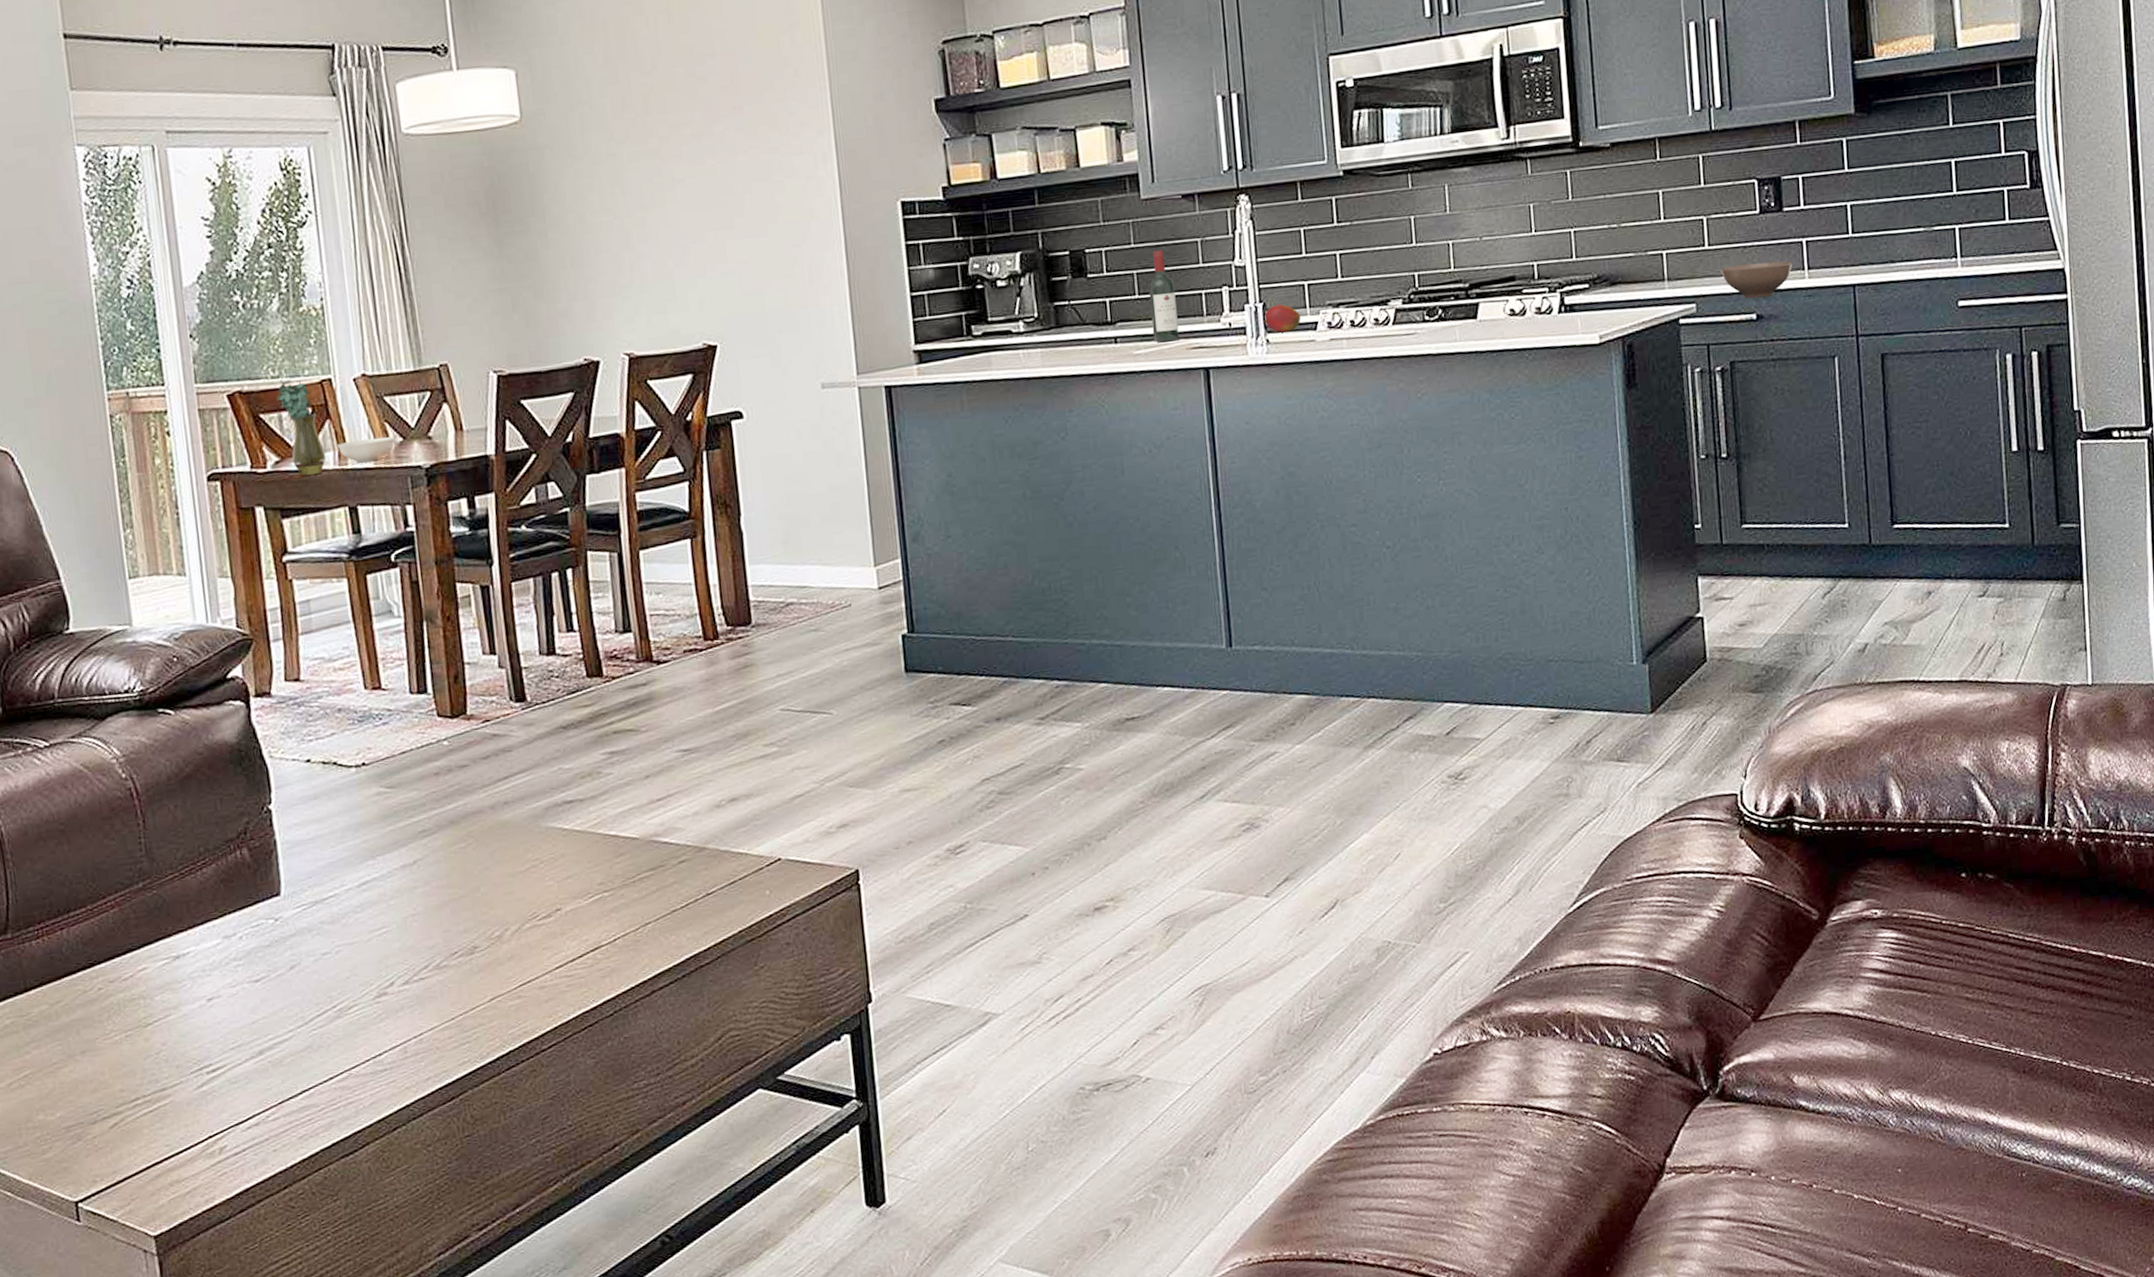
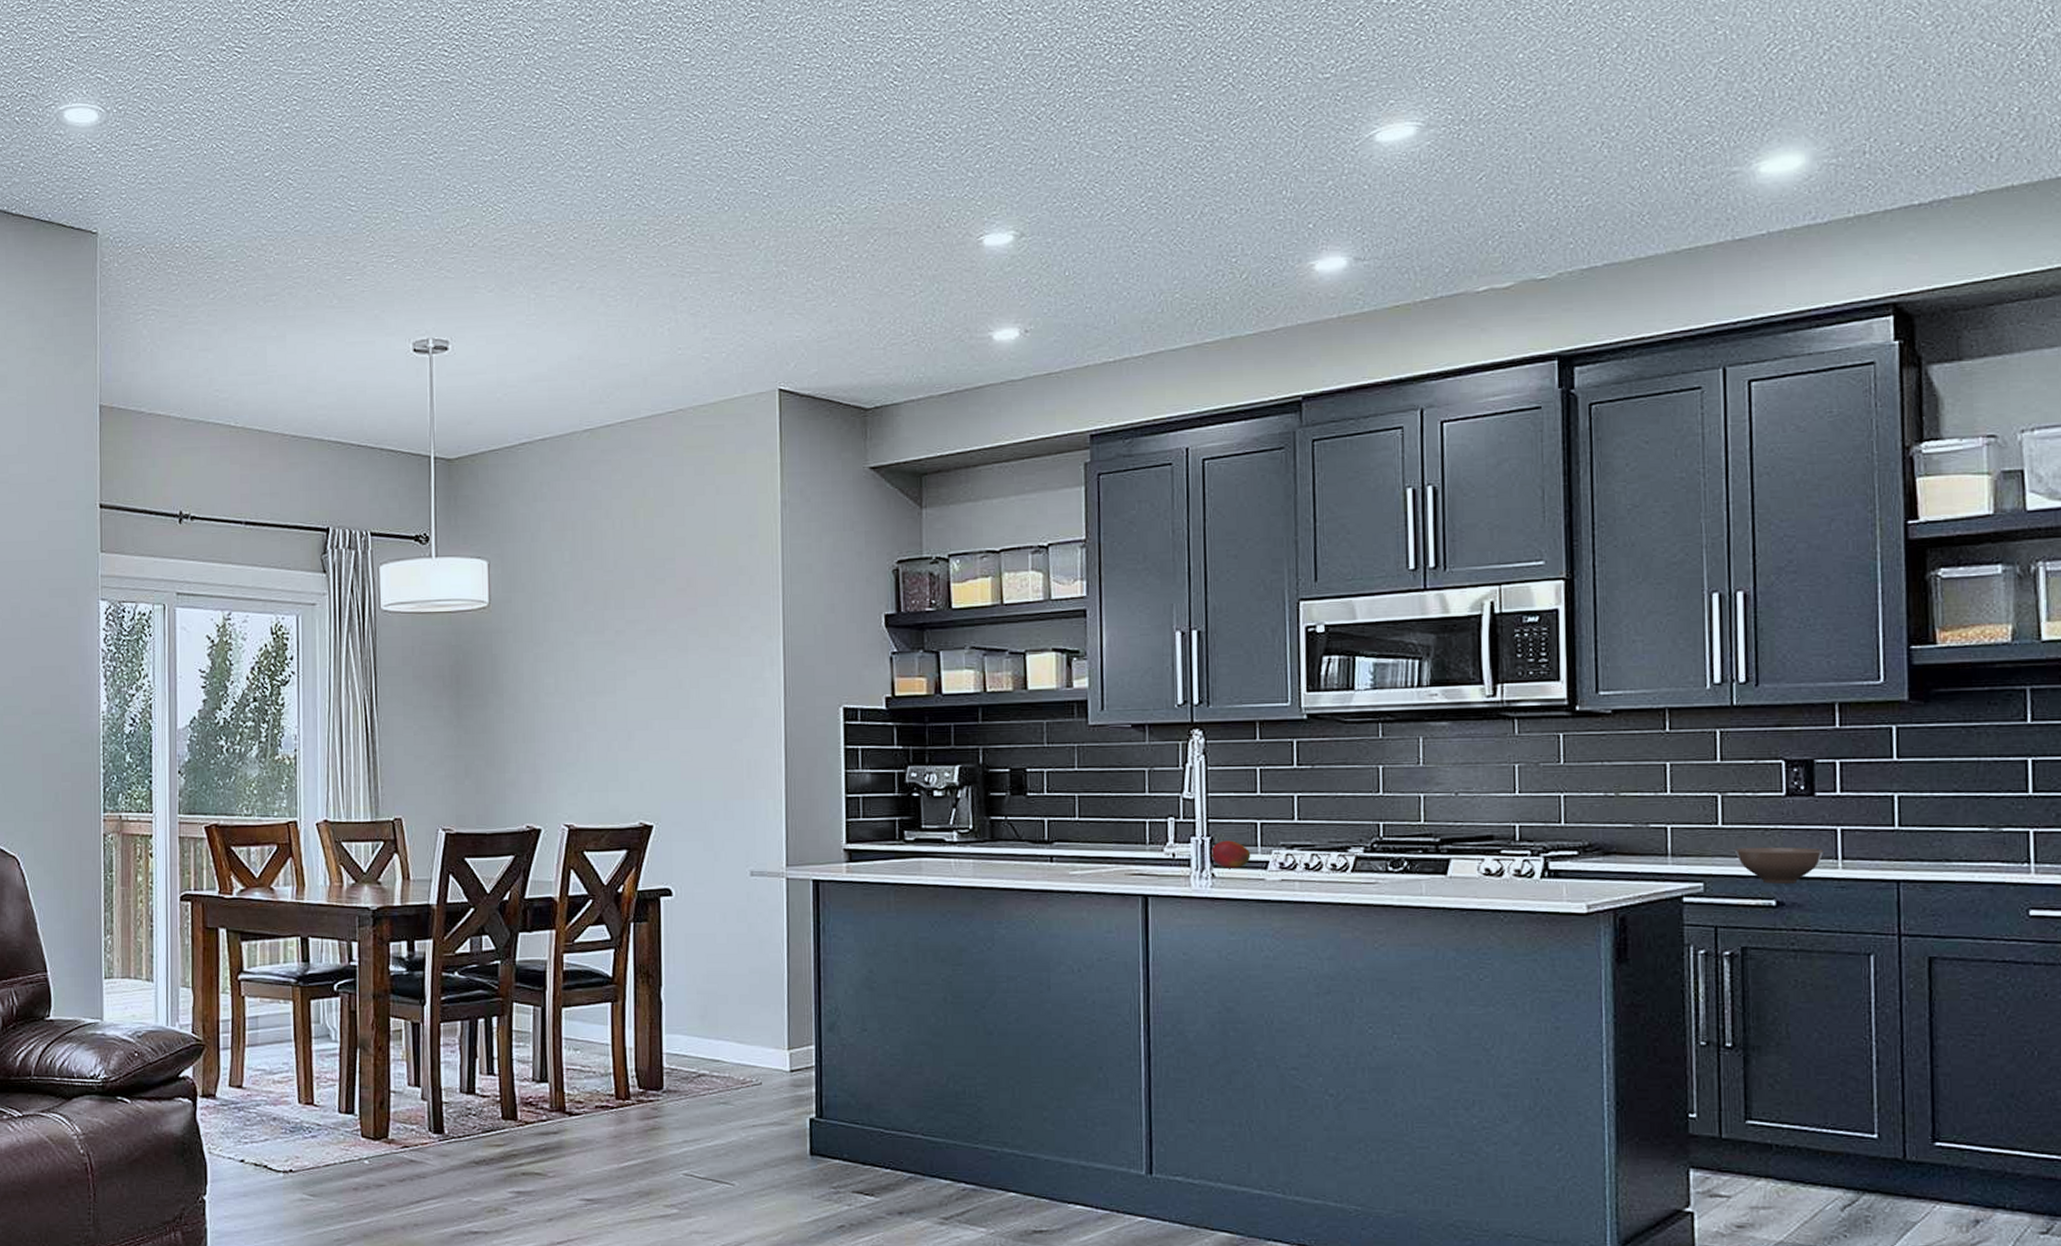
vase: present [277,380,326,476] -> none [248,818,285,906]
bowl: present [336,436,395,463] -> none [296,878,348,899]
wine bottle: present [1148,249,1179,343] -> none [1089,775,1119,866]

